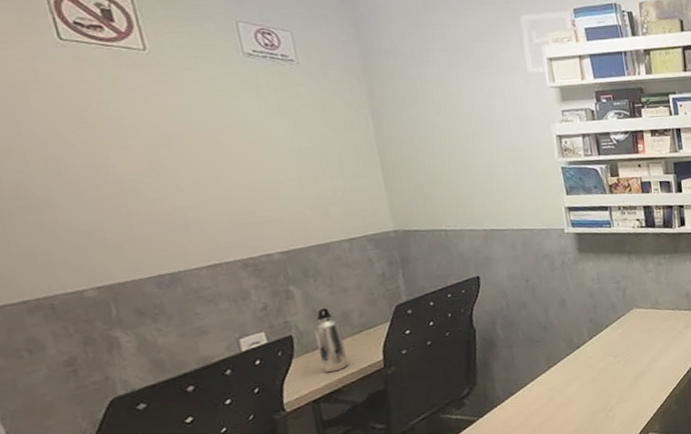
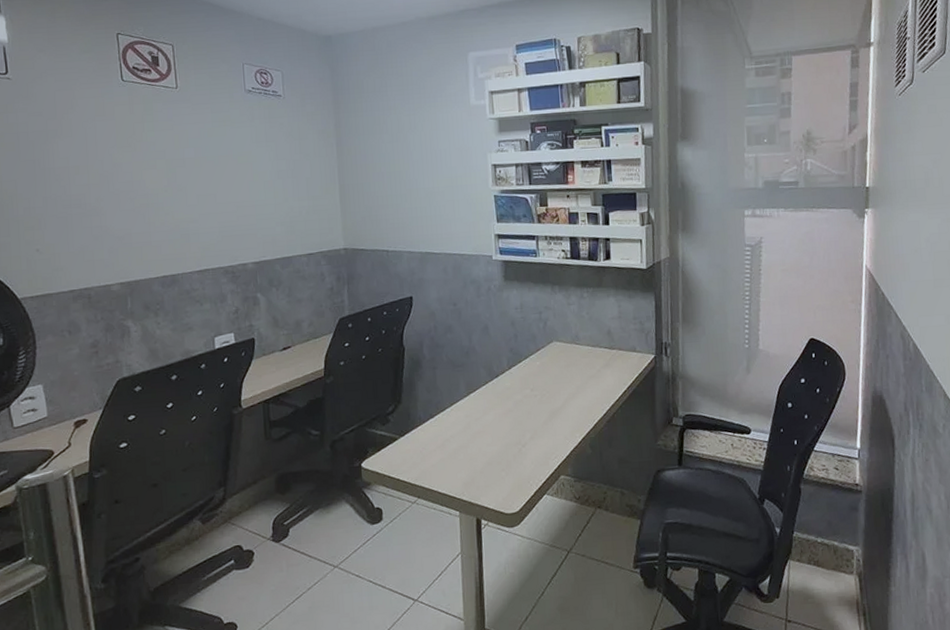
water bottle: present [314,307,348,373] -> none [272,315,295,376]

